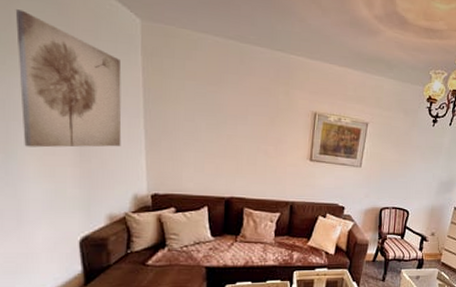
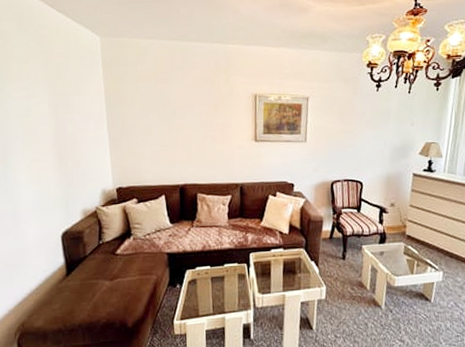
wall art: present [15,9,122,148] -> none [8,46,90,157]

